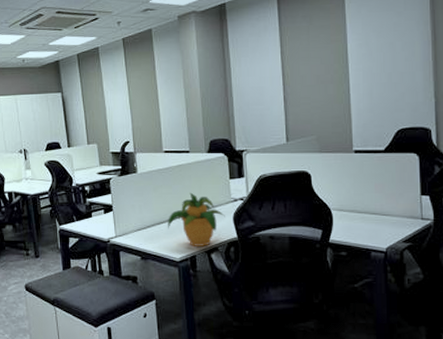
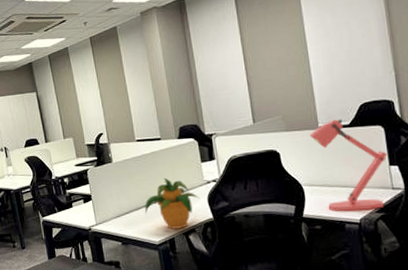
desk lamp: none [342,143,420,238] -> present [309,118,387,211]

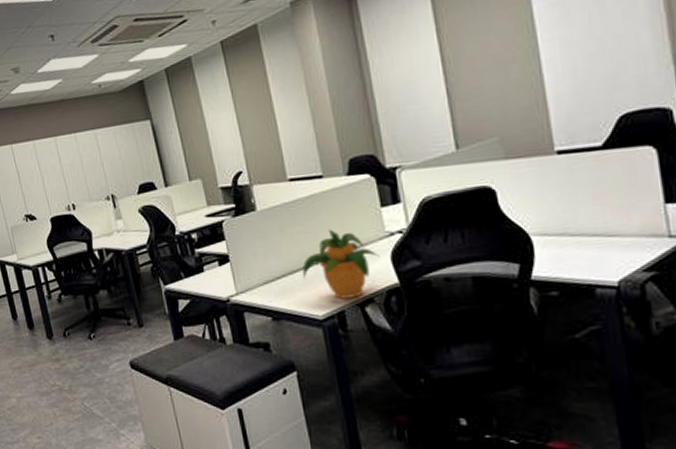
desk lamp: present [309,118,387,211] -> none [540,137,662,271]

